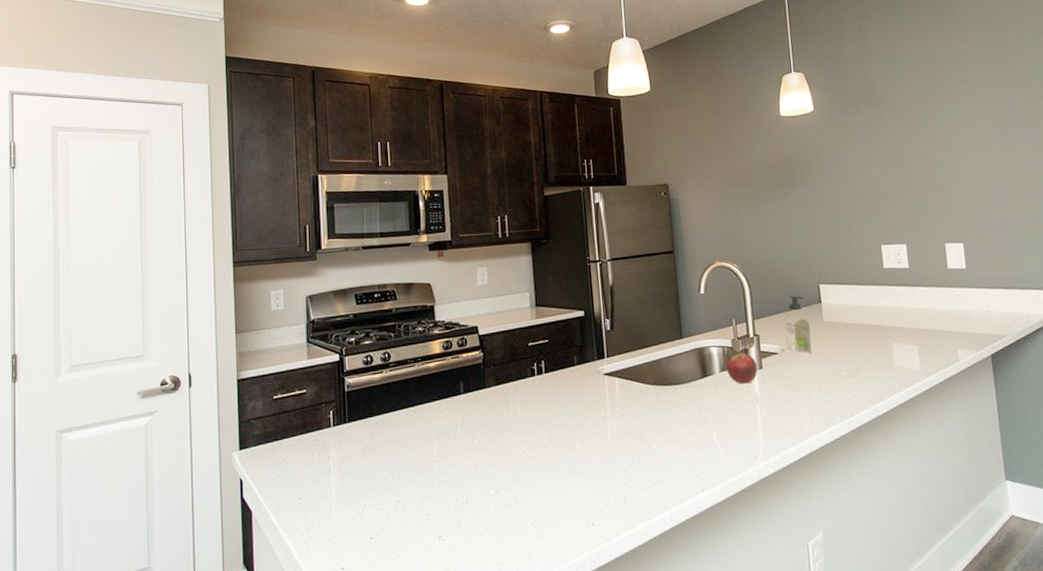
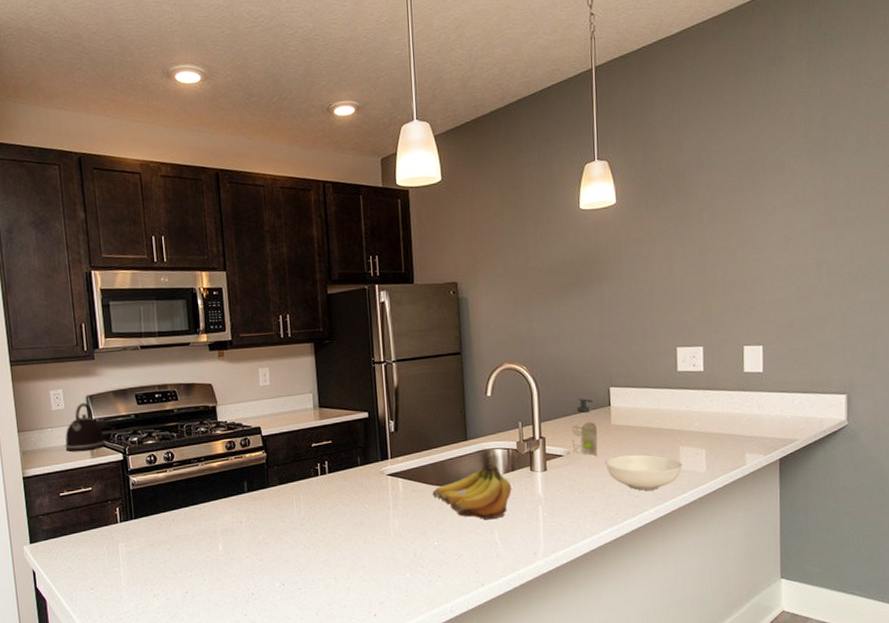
kettle: none [282,303,323,353] -> present [65,402,106,452]
fruit: none [649,361,729,421] -> present [432,463,512,520]
fruit: present [726,353,758,384] -> none [510,455,542,485]
bowl: none [819,351,897,389] -> present [605,454,683,491]

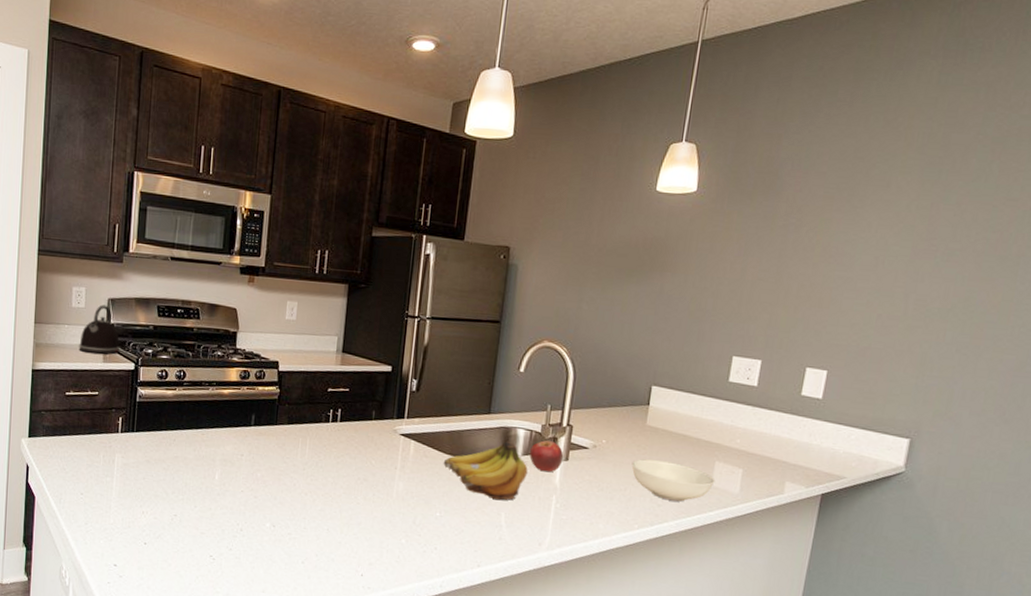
fruit: none [510,455,542,485] -> present [529,440,564,472]
soap dispenser: present [571,398,598,457] -> none [600,391,632,456]

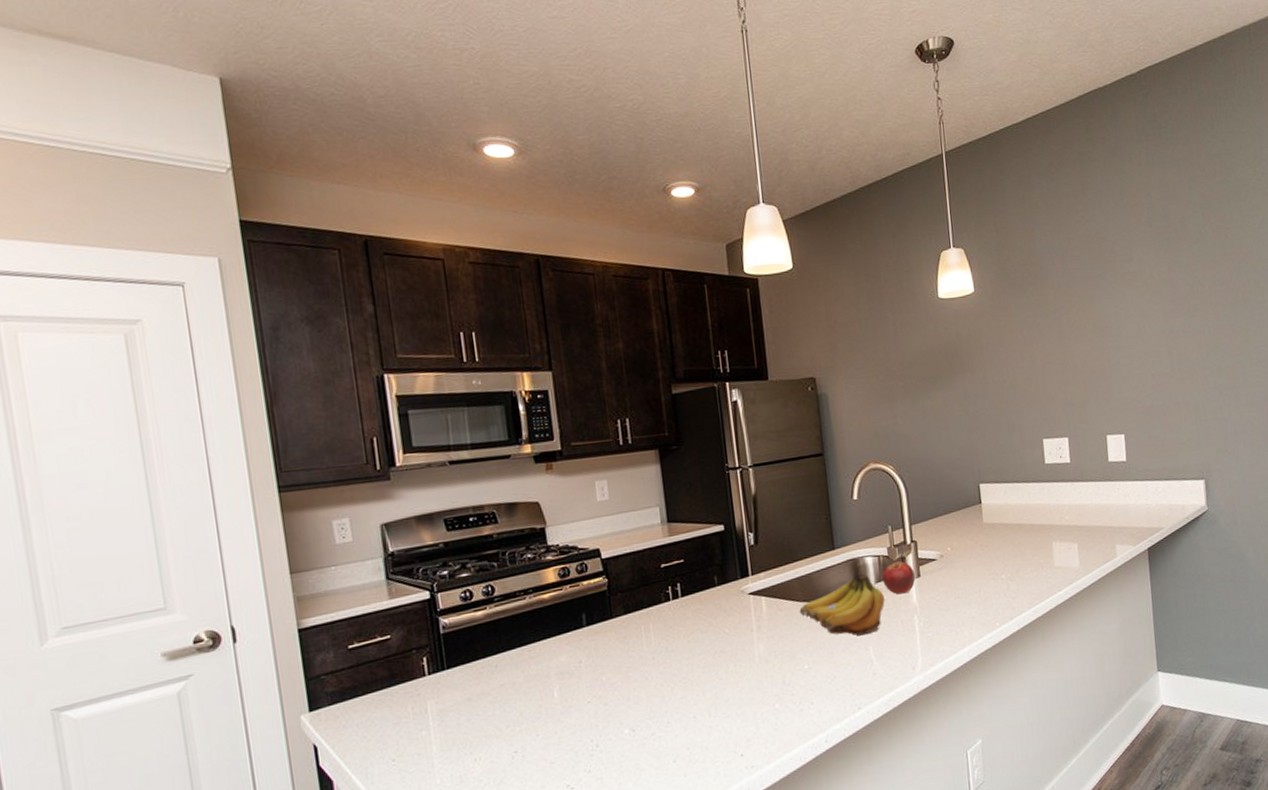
kettle: present [79,304,120,355] -> none [354,532,408,593]
bowl: present [631,459,715,502] -> none [979,552,1057,591]

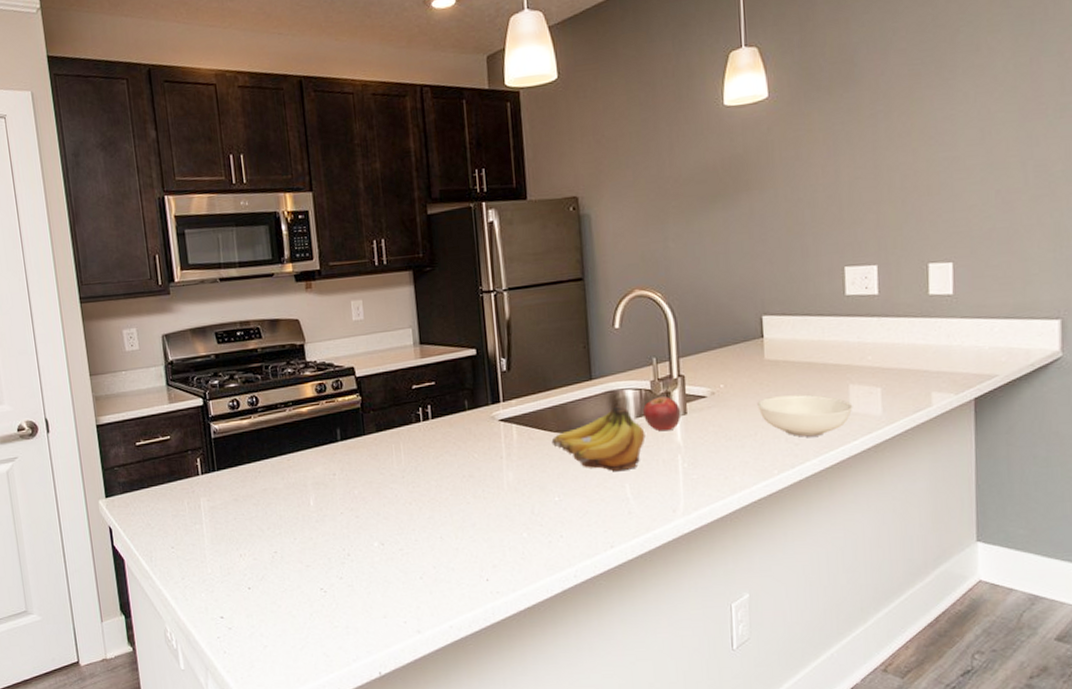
bowl: none [979,552,1057,591] -> present [757,394,853,437]

